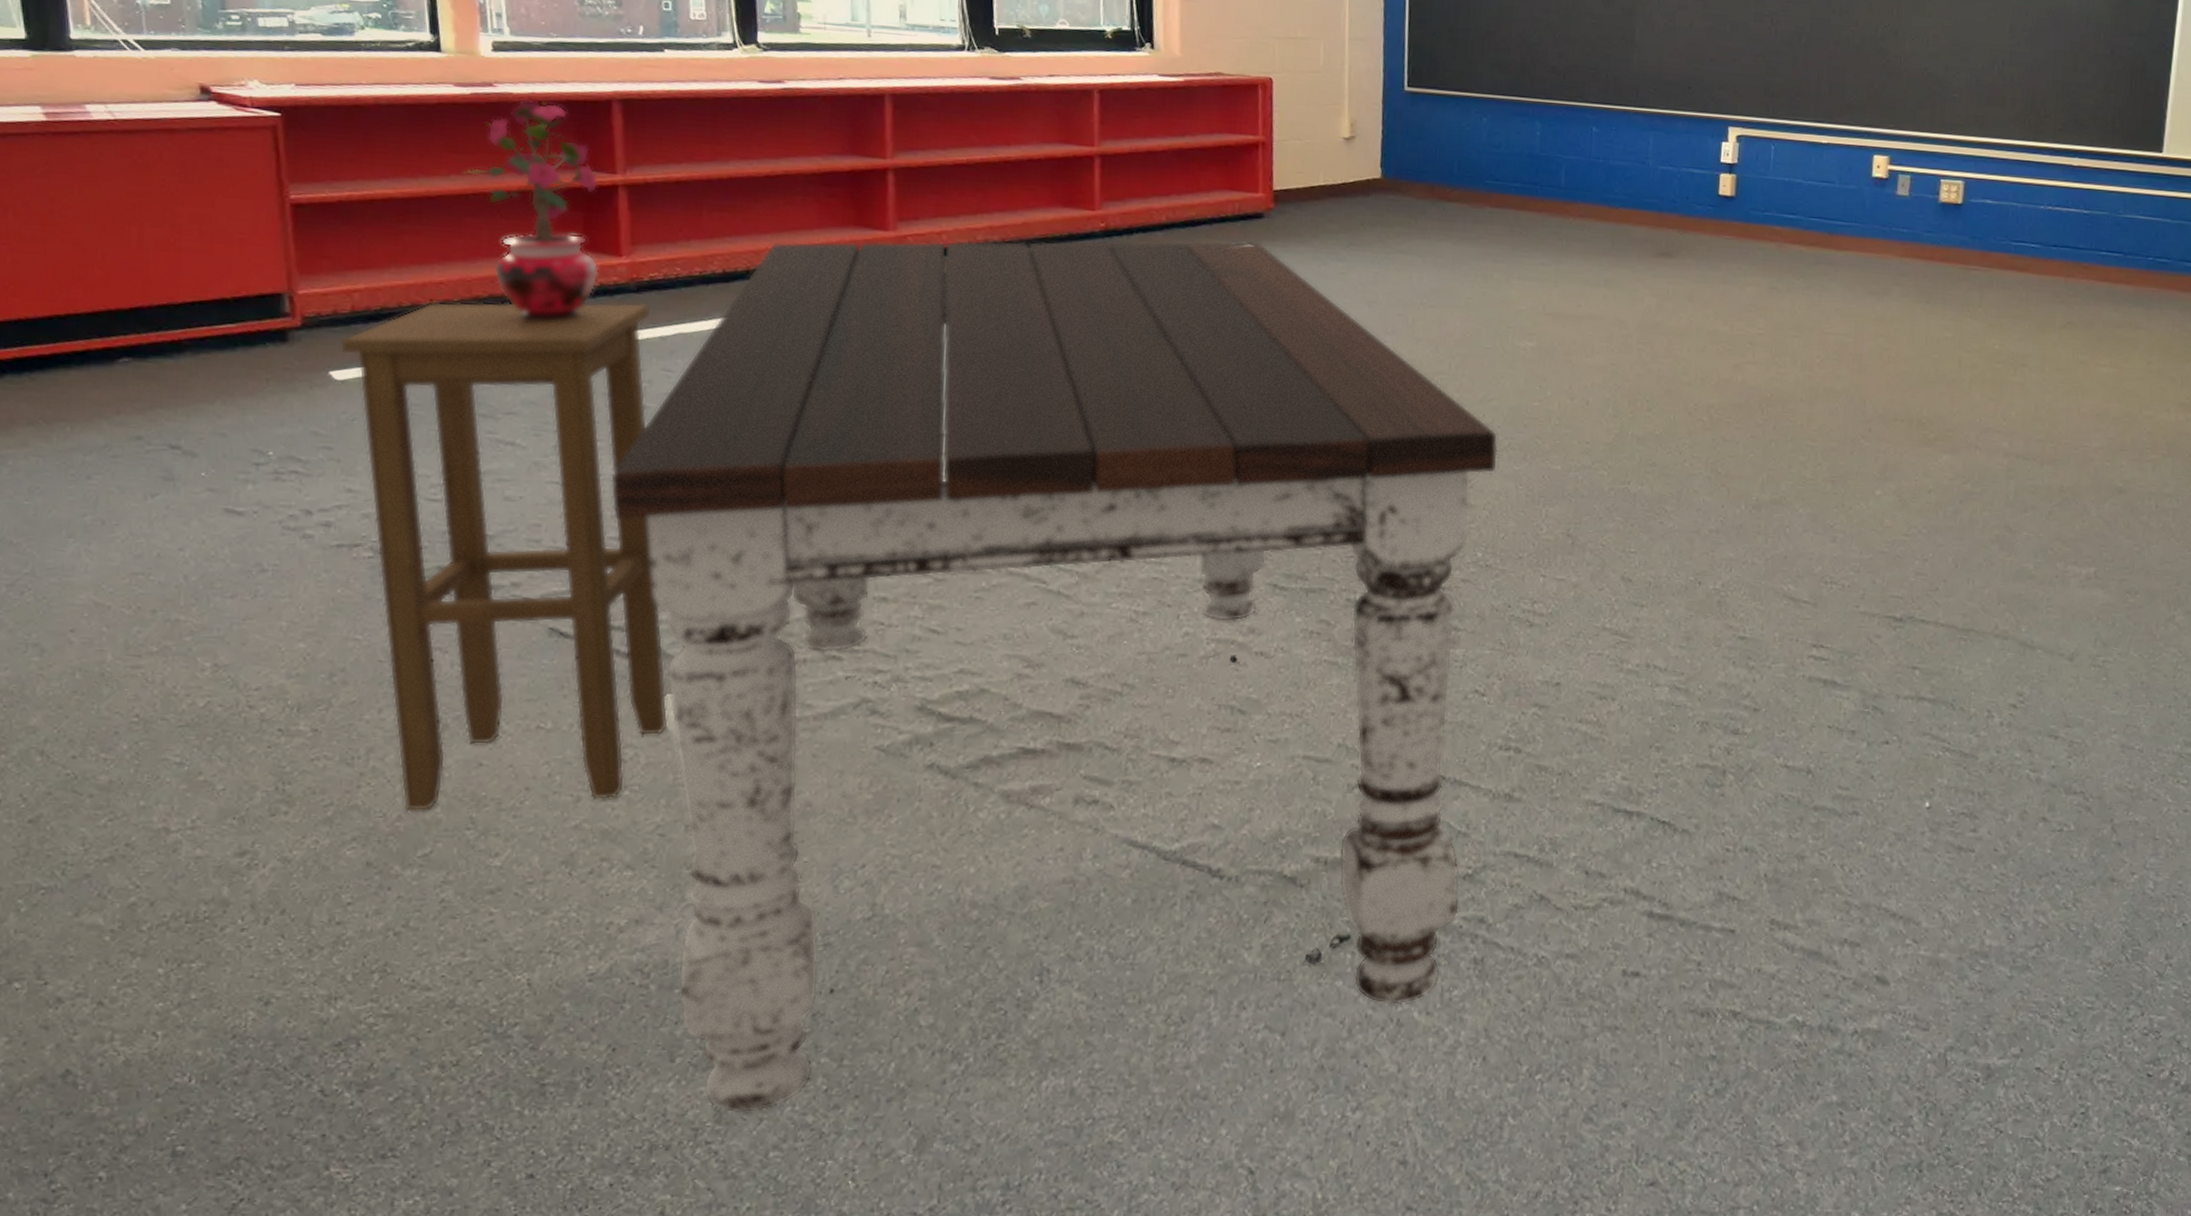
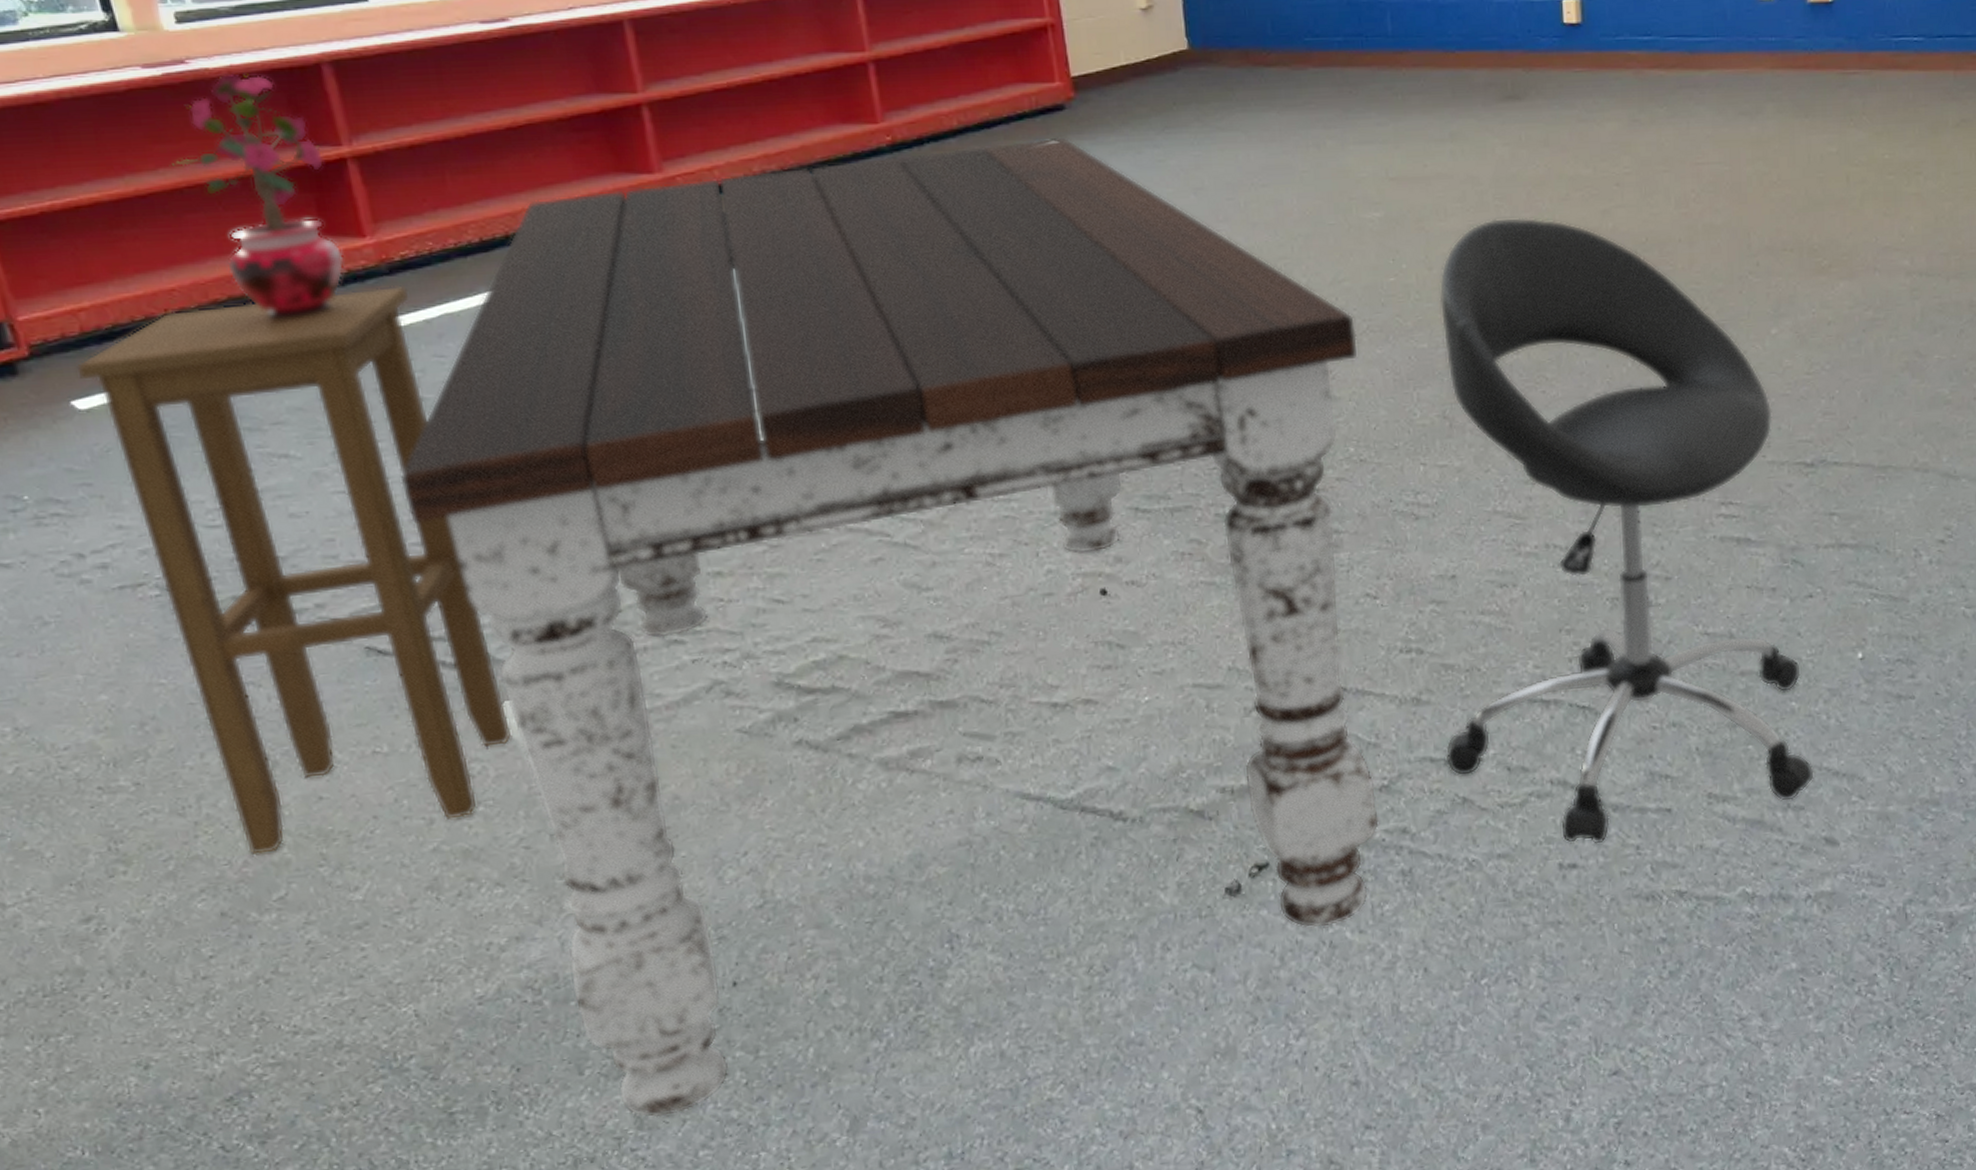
chair: none [1529,360,1873,956] -> present [1438,217,1814,844]

